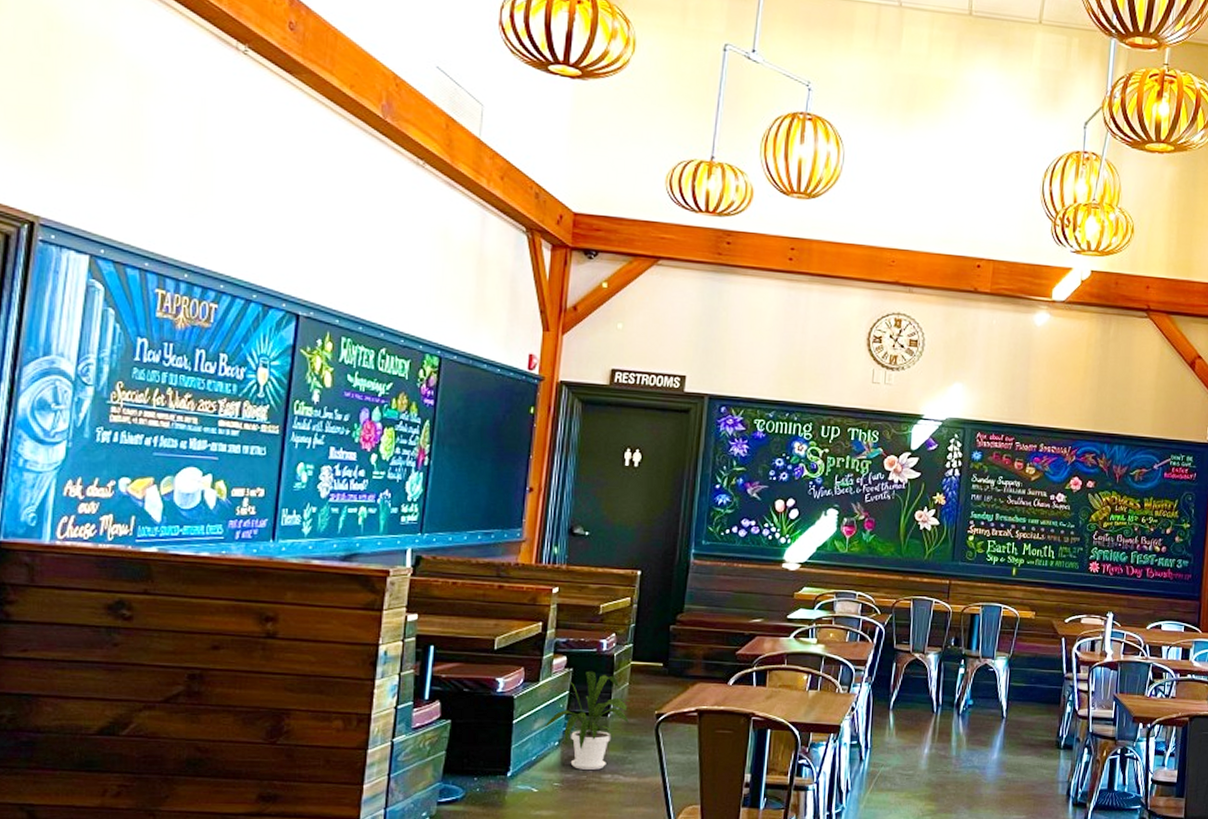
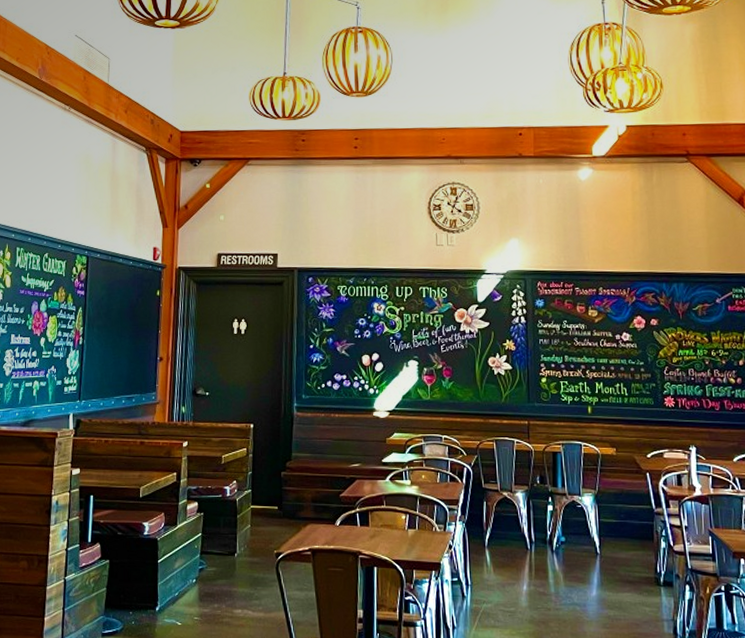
house plant: present [543,671,634,770] -> none [182,515,256,605]

